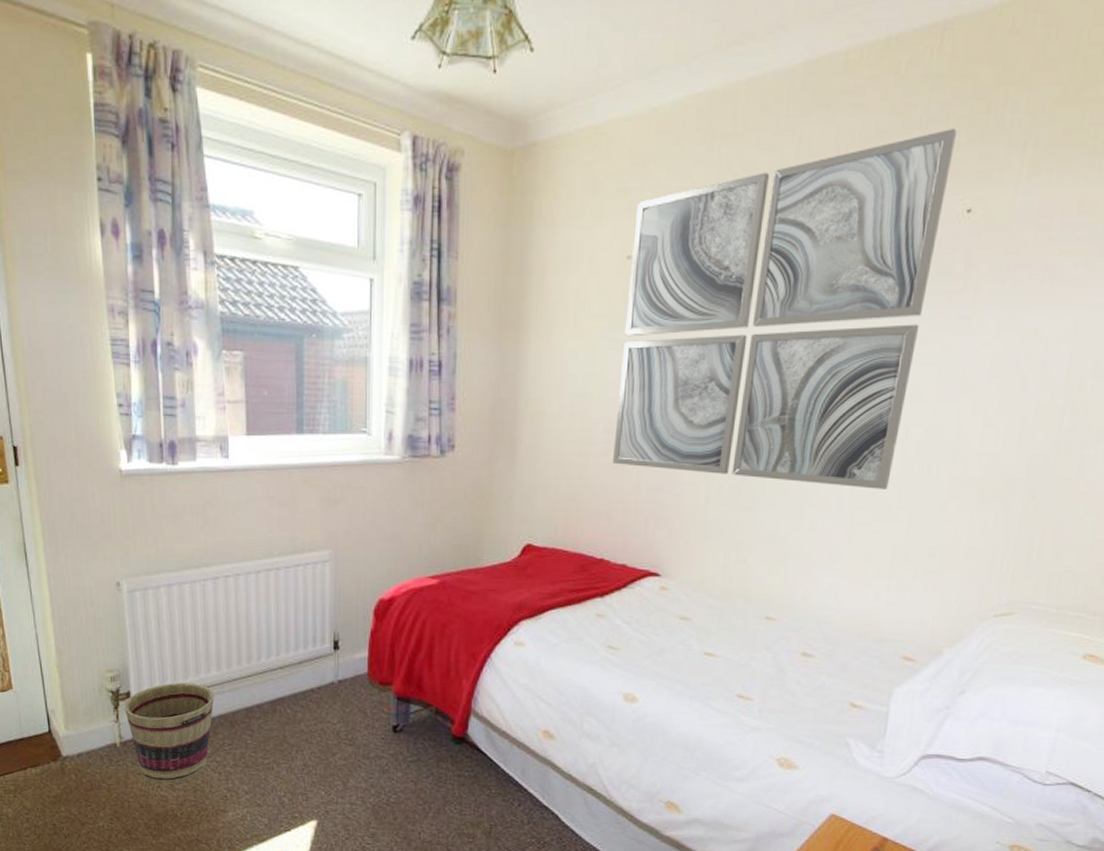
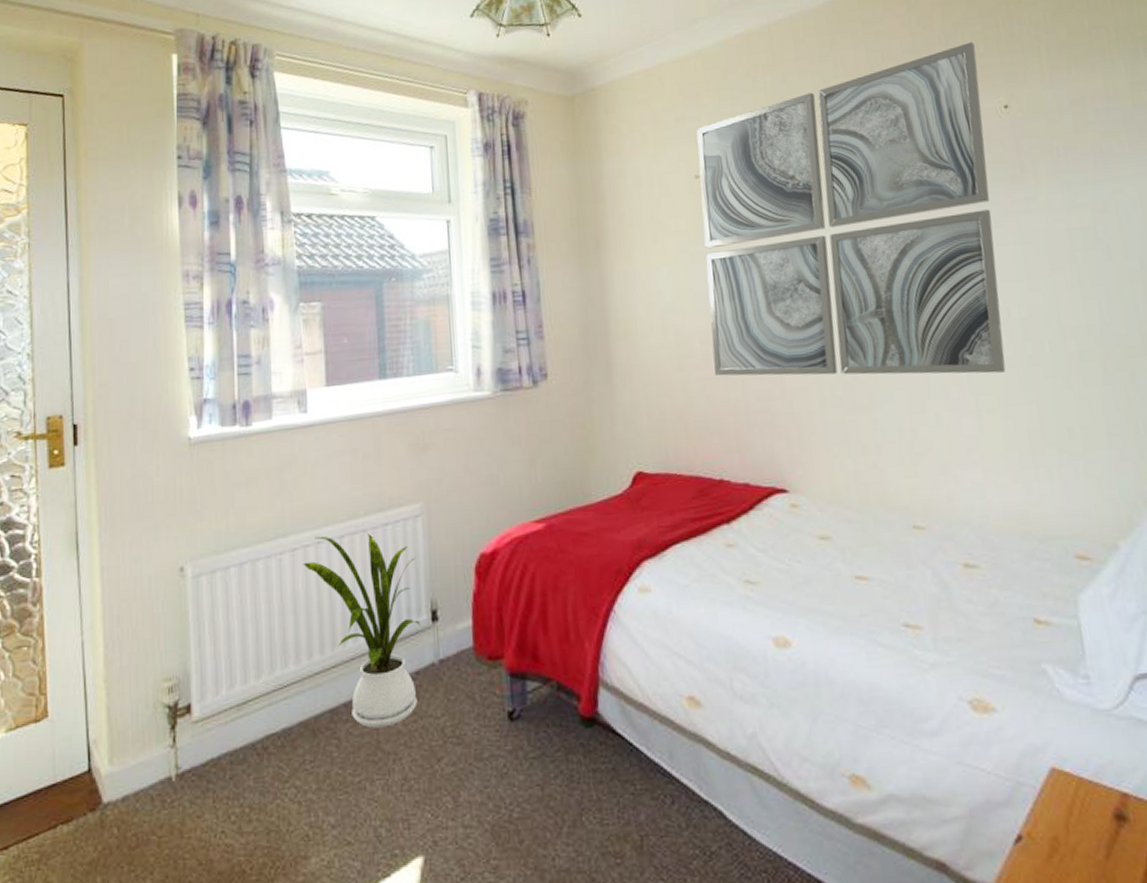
basket: present [124,682,215,785] -> none [183,683,293,829]
house plant: none [223,569,324,726] -> present [302,532,421,728]

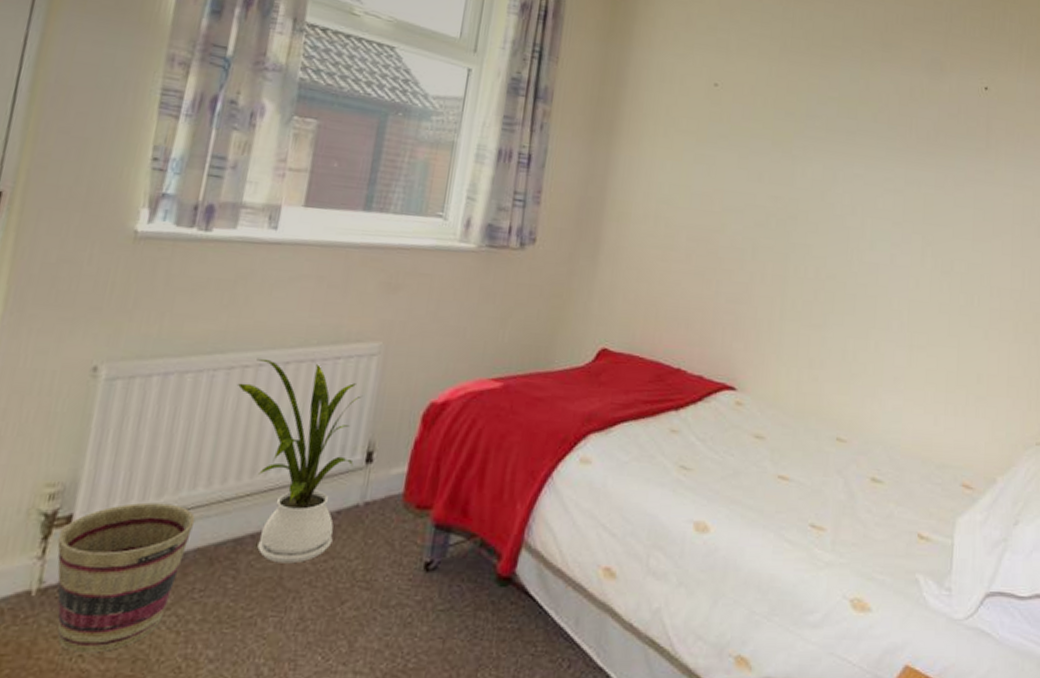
basket: none [183,683,293,829] -> present [57,502,196,653]
wall art: present [696,42,1006,376] -> none [694,25,973,316]

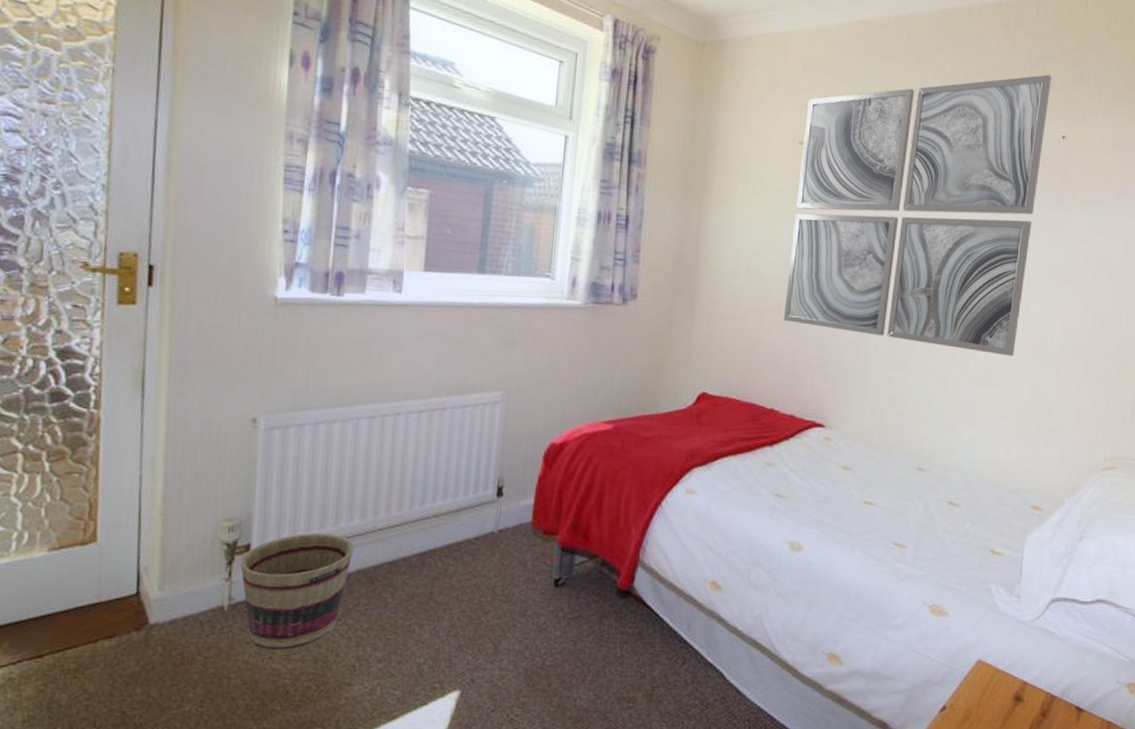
house plant: present [236,358,363,564] -> none [379,408,490,582]
wall art: none [694,25,973,316] -> present [784,74,1052,356]

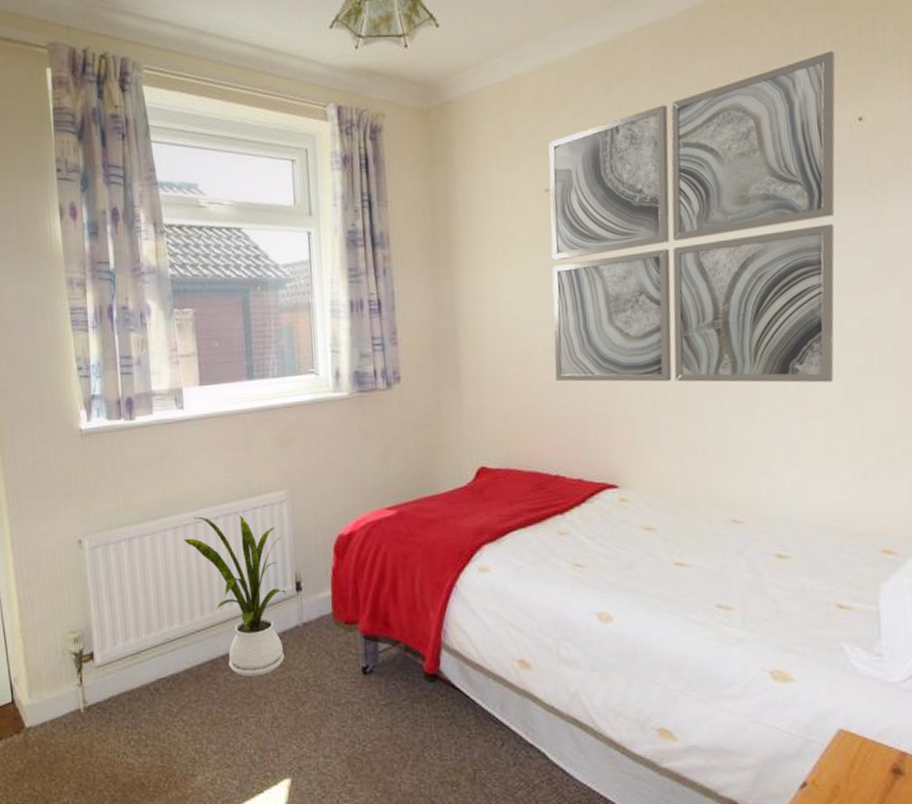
basket: present [240,533,355,656] -> none [88,638,179,751]
house plant: none [379,408,490,582] -> present [183,514,287,677]

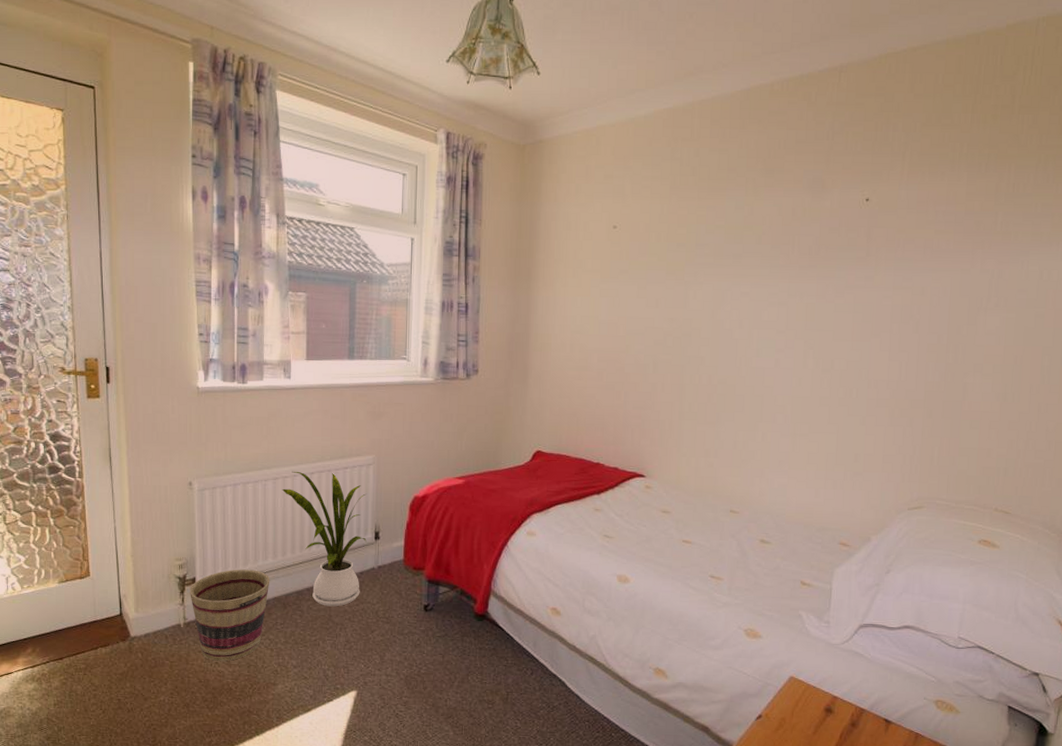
basket: none [88,638,179,751] -> present [190,569,270,661]
wall art: present [548,51,836,383] -> none [606,141,855,408]

